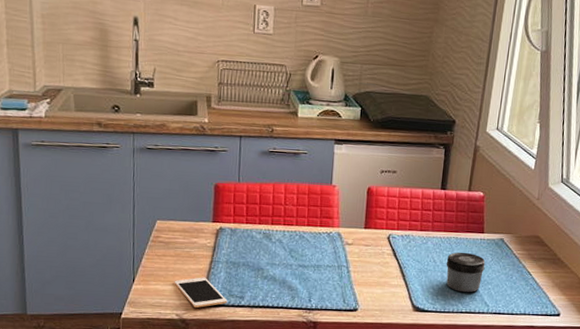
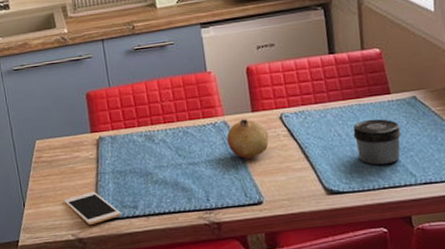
fruit: none [337,233,375,270] -> present [227,119,269,159]

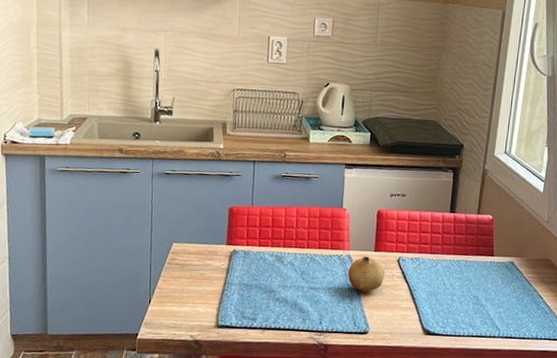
cell phone: present [64,191,121,225] -> none [188,299,240,329]
jar: present [353,119,401,165] -> none [456,275,496,316]

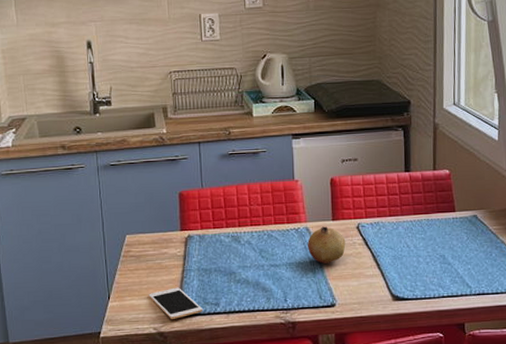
cell phone: none [188,299,240,329] -> present [148,287,203,319]

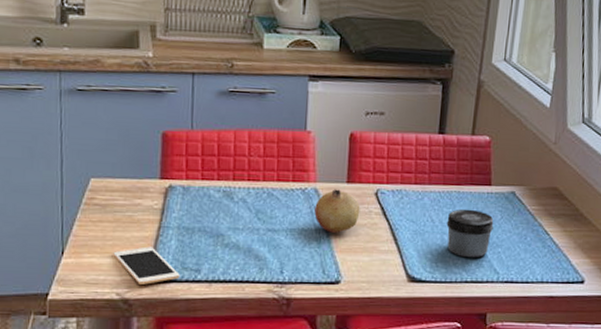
jar: none [420,233,462,276] -> present [446,209,494,258]

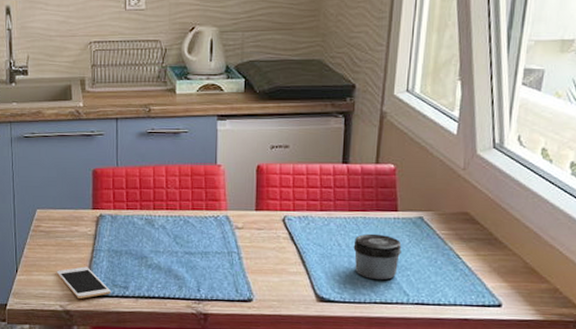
fruit: present [314,189,360,233] -> none [226,216,269,256]

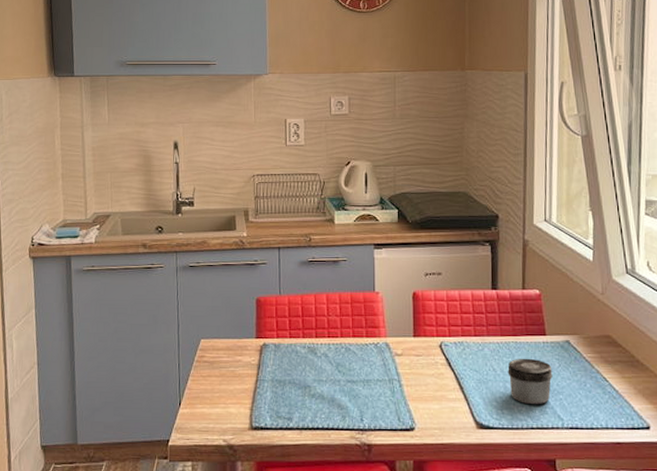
cell phone: present [56,266,111,299] -> none [220,398,275,432]

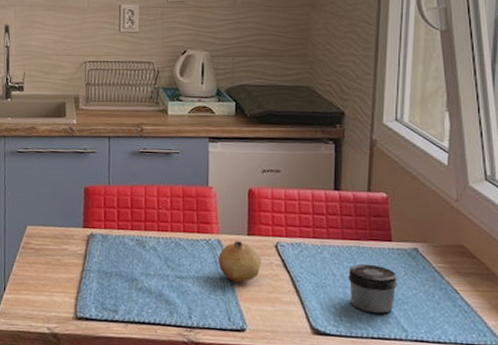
fruit: none [387,343,427,383] -> present [218,241,262,283]

